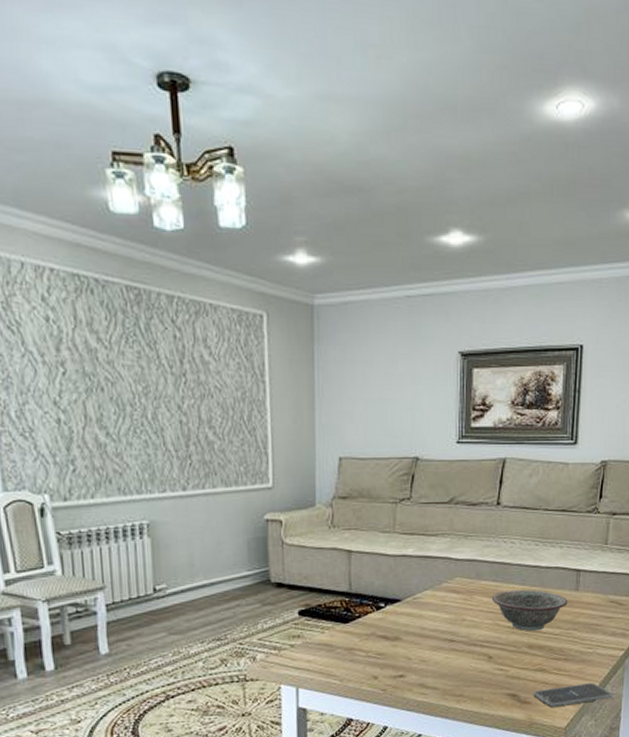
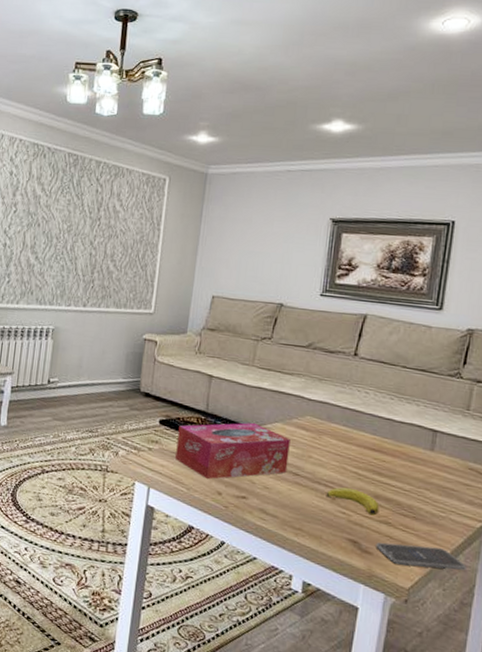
tissue box: none [321,594,442,666] -> present [175,422,291,480]
banana: none [483,643,534,666] -> present [326,487,380,516]
decorative bowl: present [491,589,568,632] -> none [340,436,421,483]

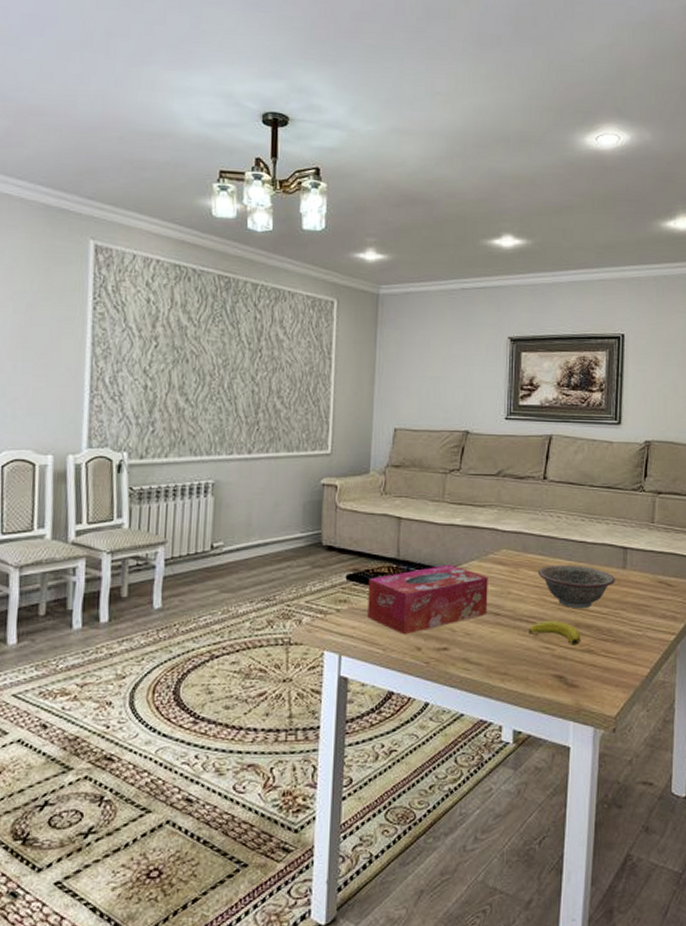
decorative bowl: none [340,436,421,483] -> present [537,564,615,609]
smartphone: present [375,542,467,571] -> none [581,668,666,694]

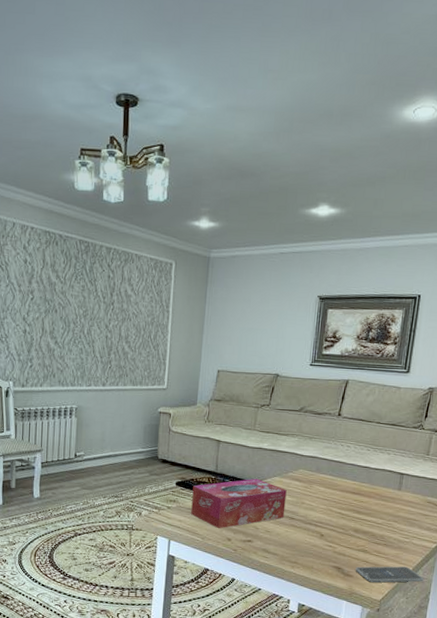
banana: present [528,620,581,646] -> none [316,525,358,546]
decorative bowl: present [537,564,615,609] -> none [327,483,391,519]
smartphone: none [581,668,666,694] -> present [355,566,424,583]

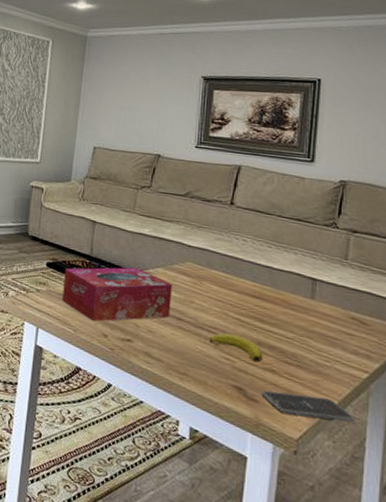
banana: none [316,525,358,546] -> present [209,333,263,363]

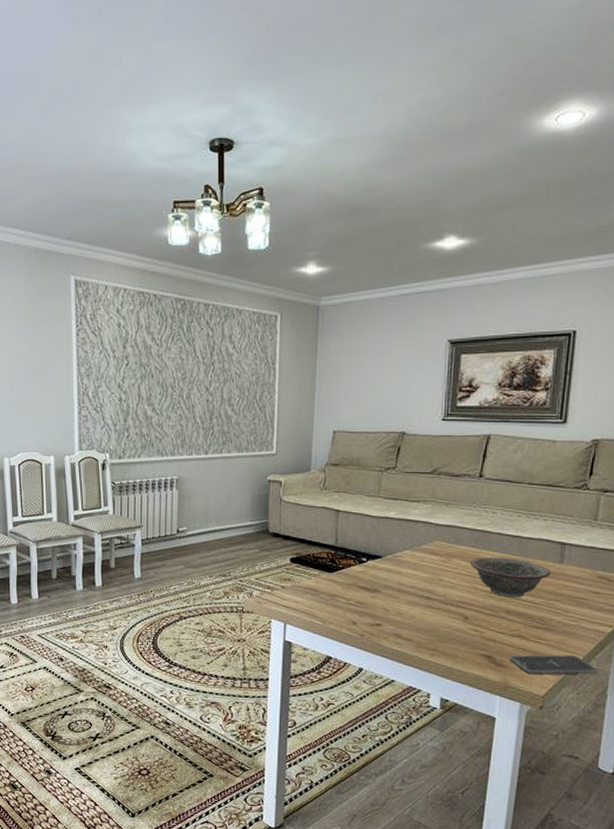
tissue box: present [62,267,172,322] -> none [309,552,421,611]
banana: present [209,333,263,363] -> none [458,605,512,631]
decorative bowl: none [220,283,302,330] -> present [469,556,551,598]

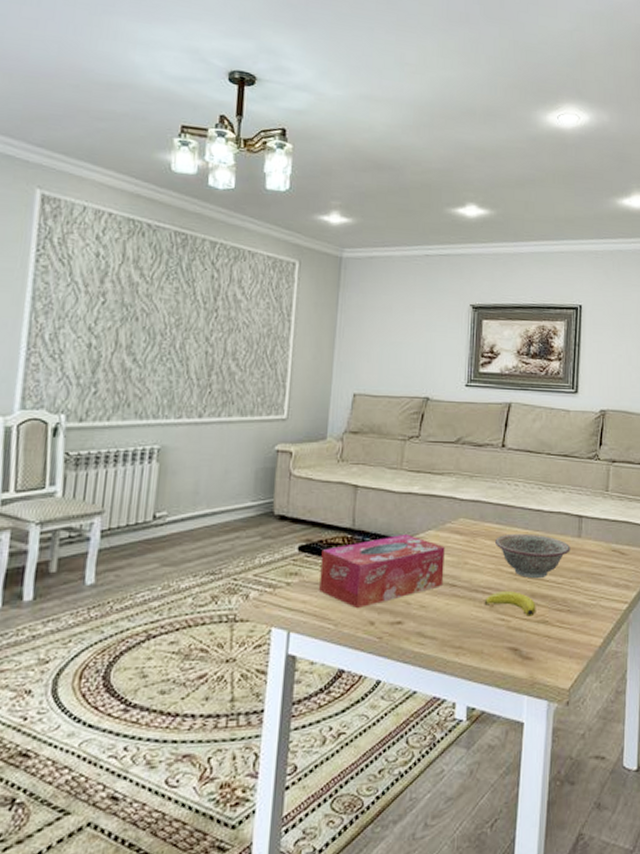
tissue box: none [309,552,421,611] -> present [319,534,445,609]
banana: none [458,605,512,631] -> present [484,590,536,617]
smartphone: present [509,654,599,675] -> none [536,638,618,666]

